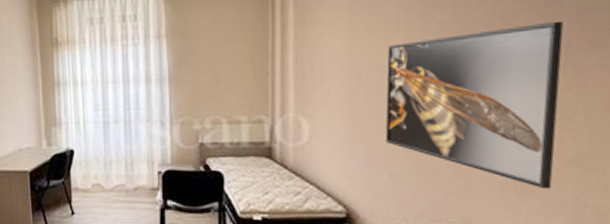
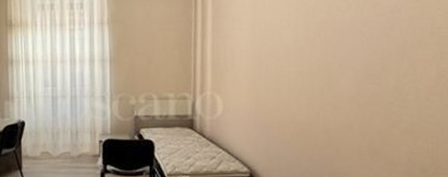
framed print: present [385,21,563,189] -> none [279,25,401,152]

